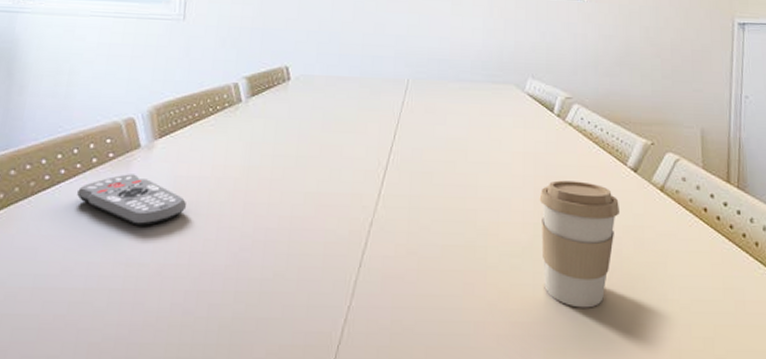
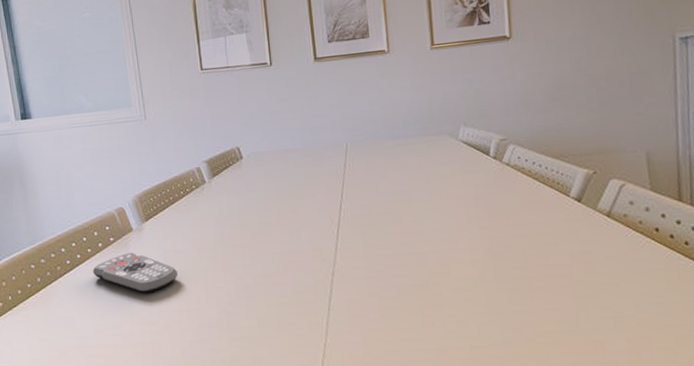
coffee cup: present [539,180,619,308] -> none [485,216,566,330]

